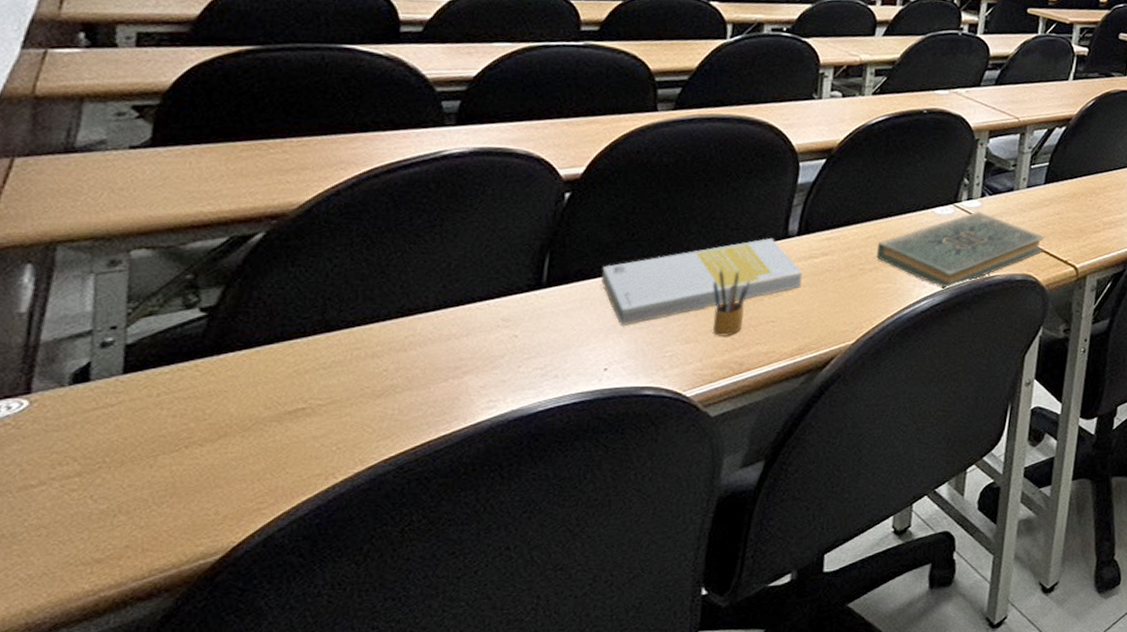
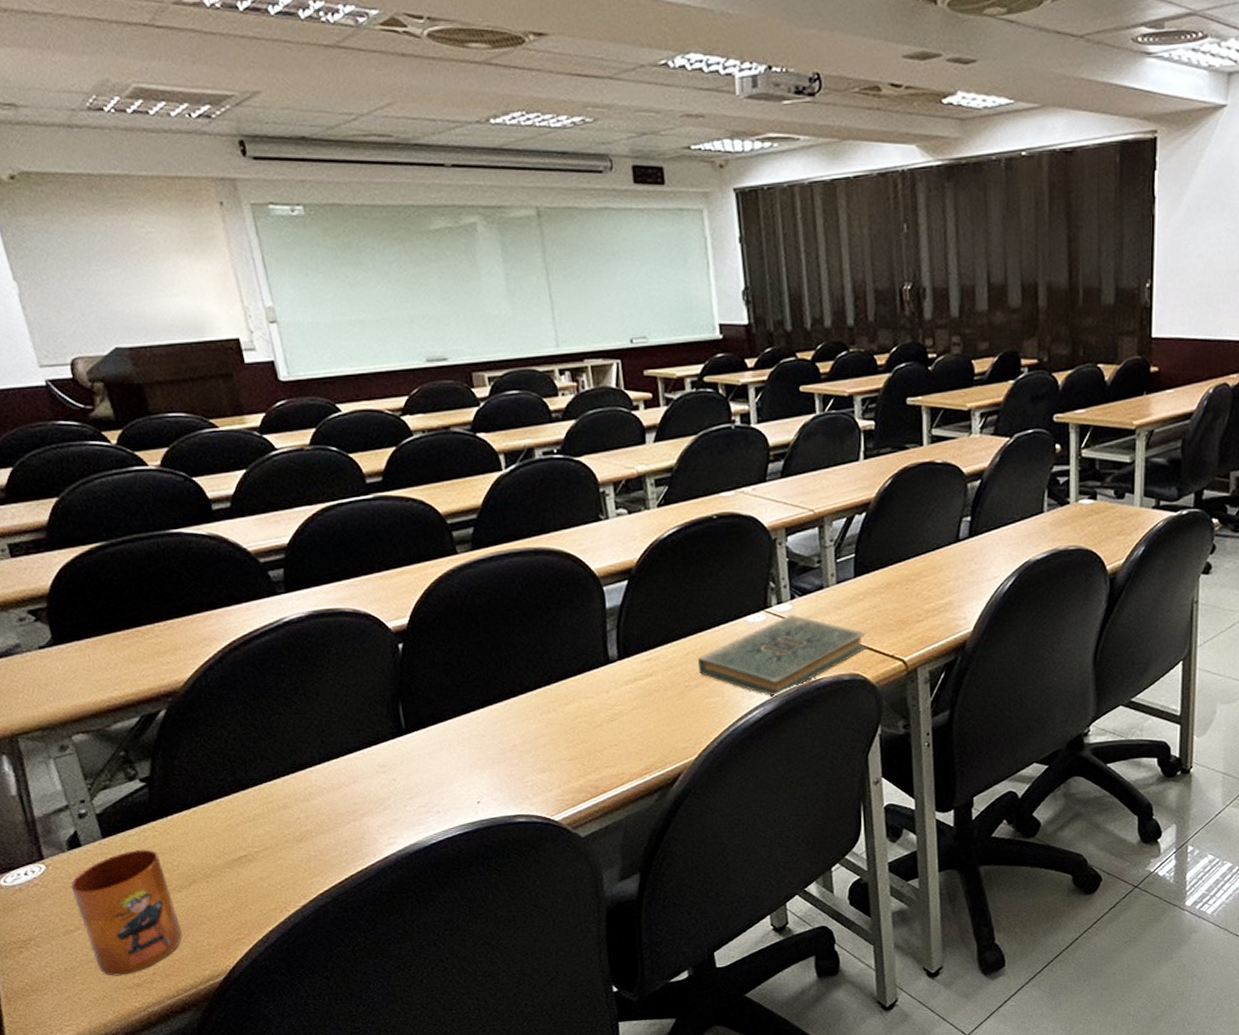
mug: none [50,391,190,548] -> present [70,849,183,976]
book: present [601,238,803,326] -> none [450,666,634,761]
pencil box: present [712,269,751,336] -> none [551,700,590,763]

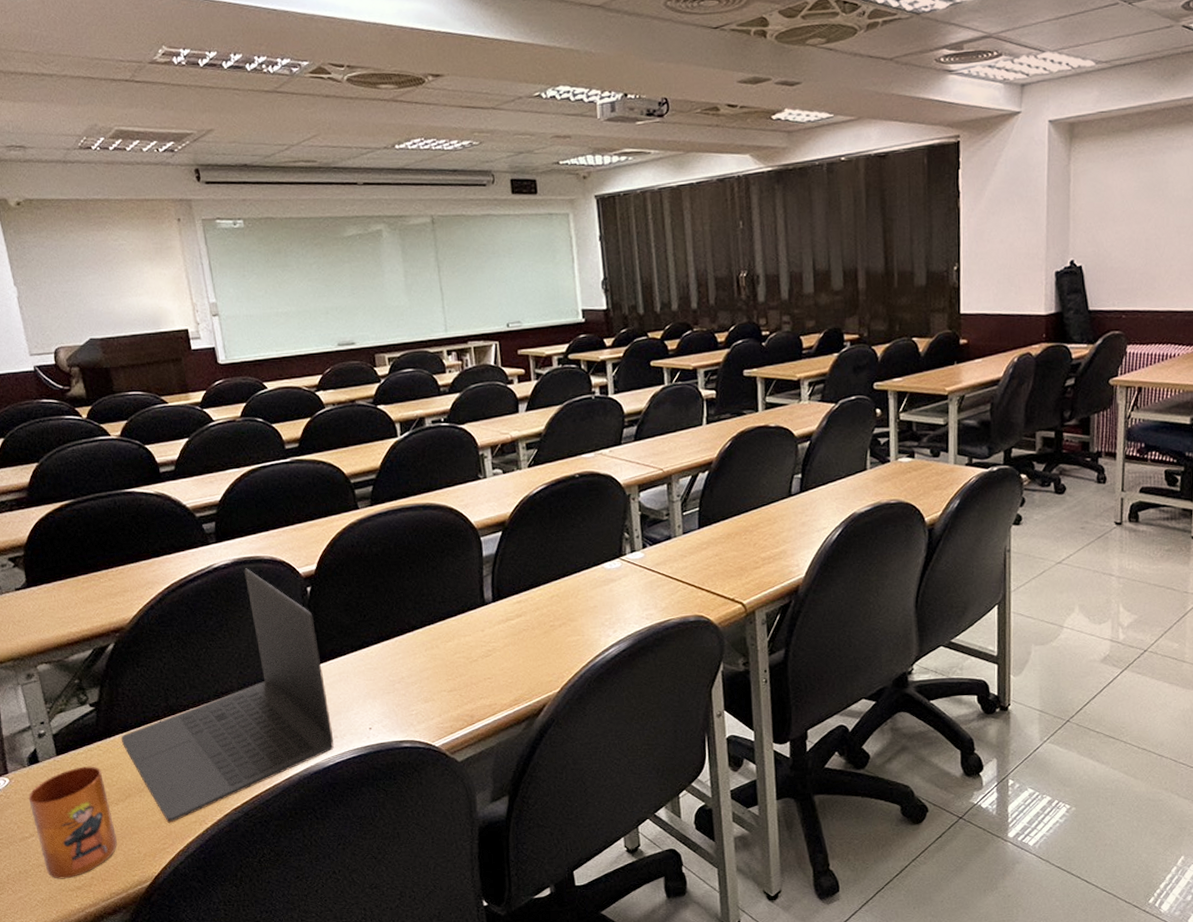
laptop: none [179,622,437,910] -> present [120,568,334,822]
book: present [697,614,867,697] -> none [560,561,710,636]

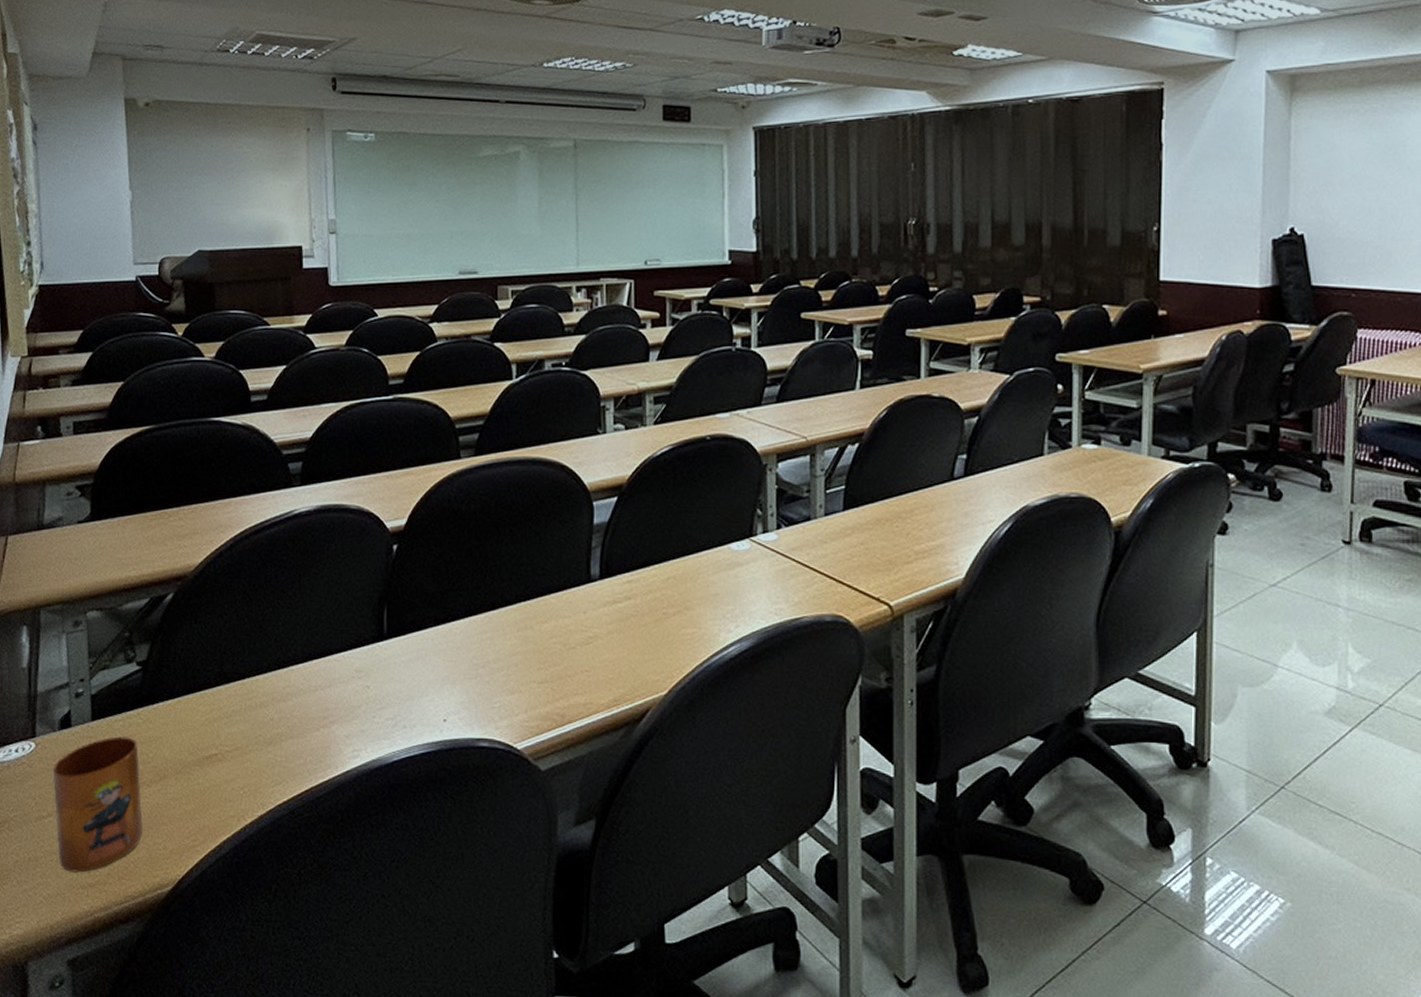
laptop: present [120,568,334,822] -> none [164,517,402,814]

